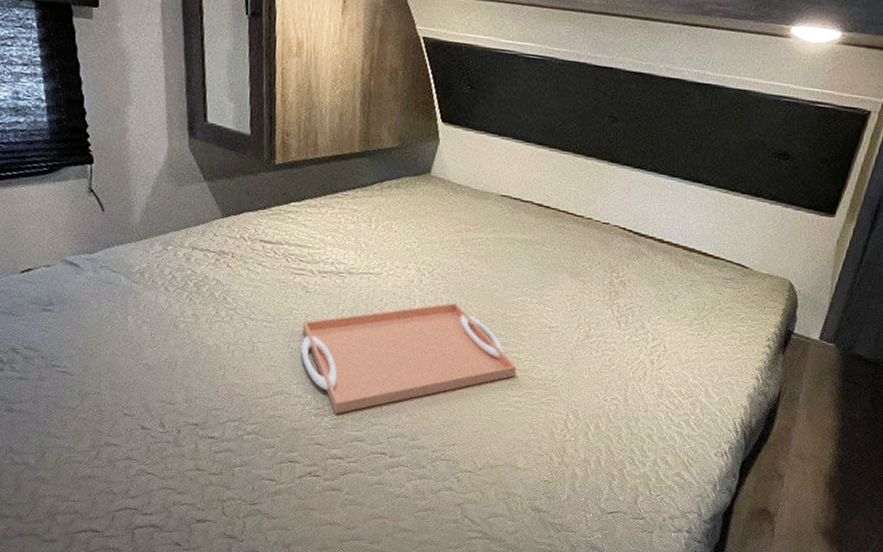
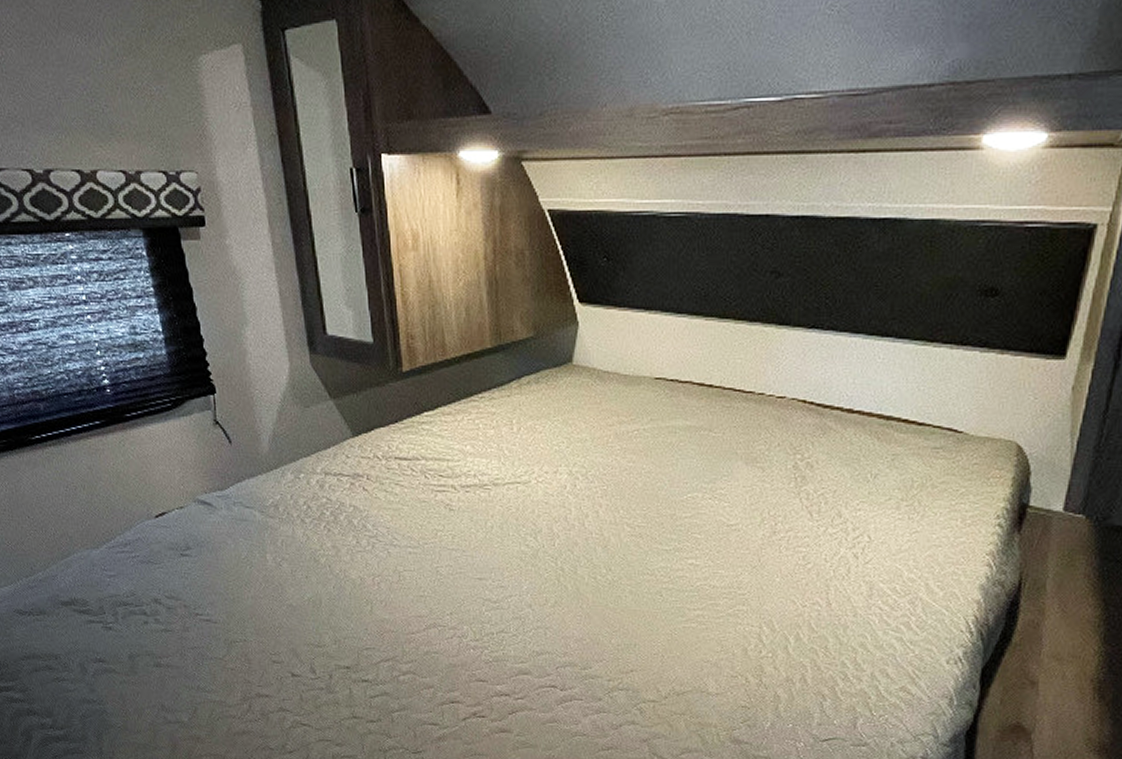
serving tray: present [301,303,517,414] -> none [450,507,695,645]

